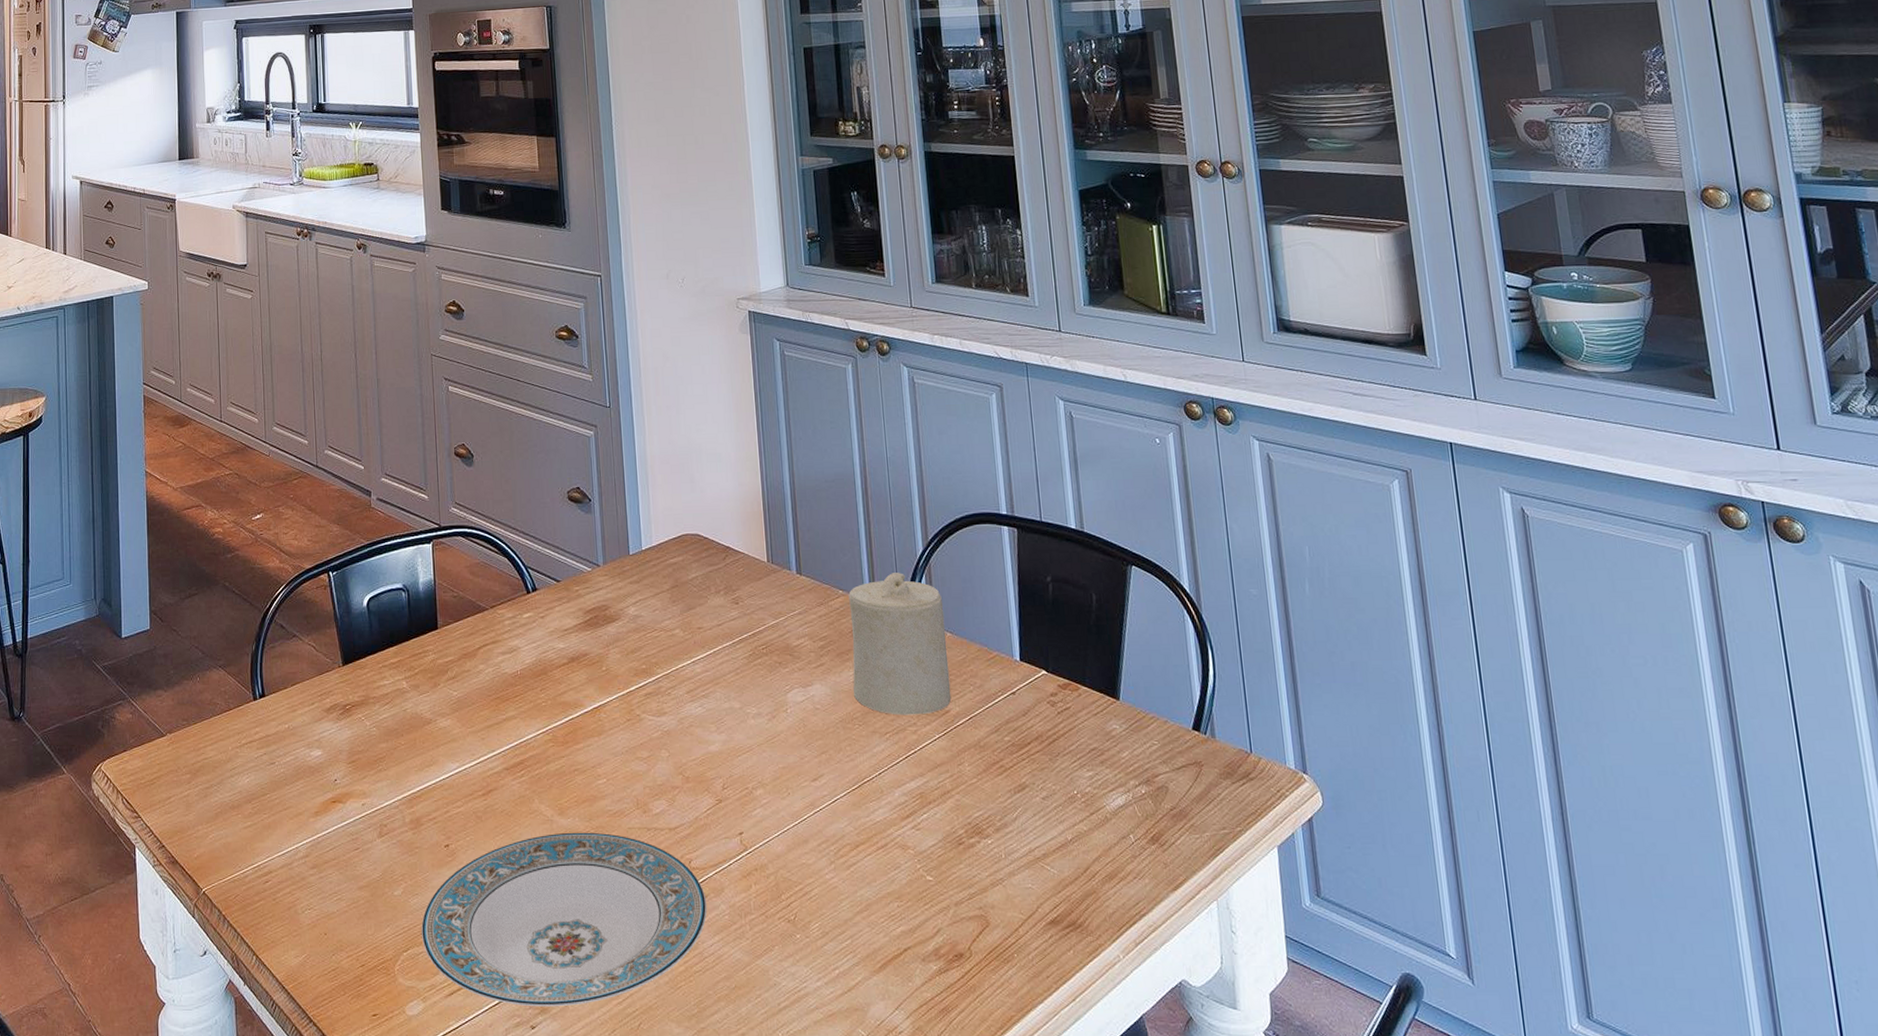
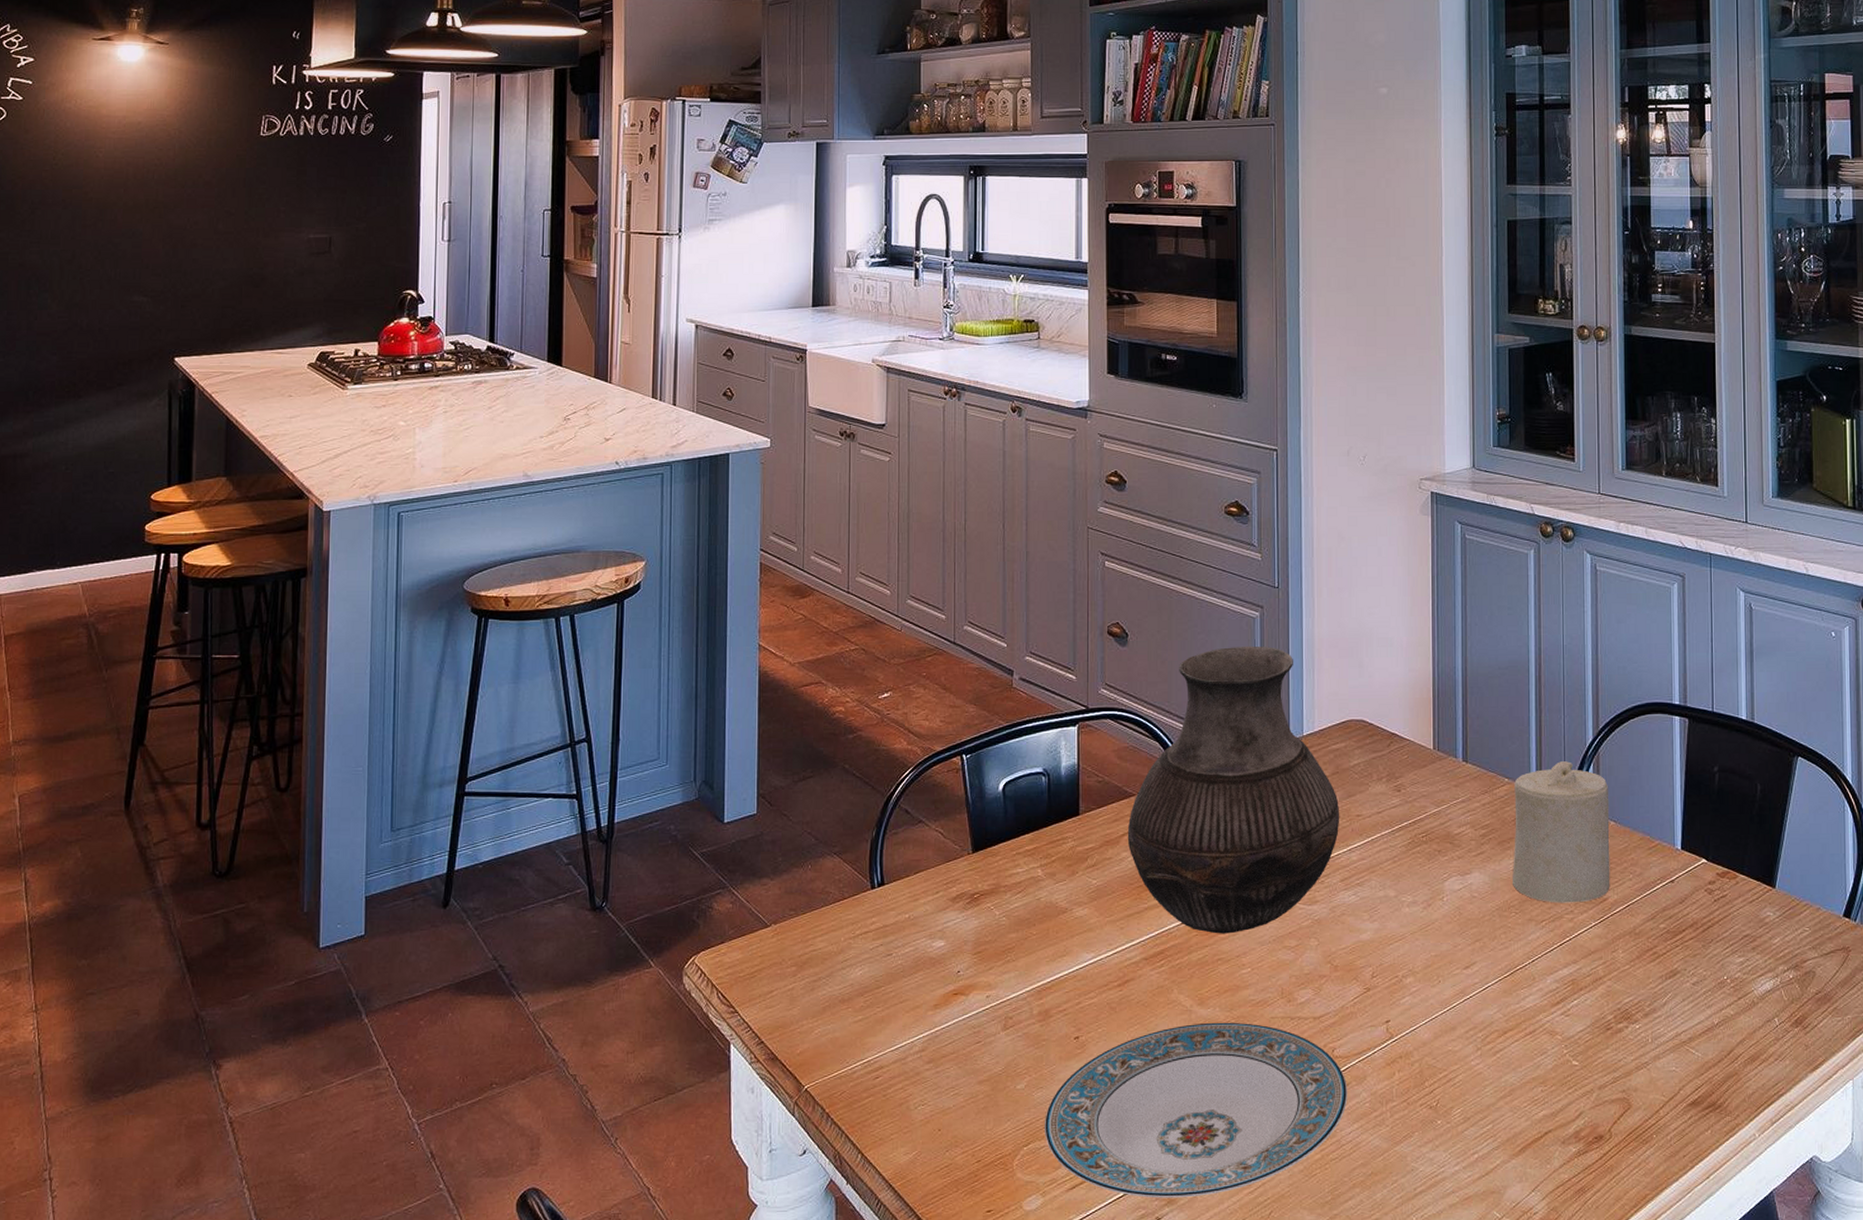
vase: none [483,463,682,745] -> present [1127,646,1340,934]

